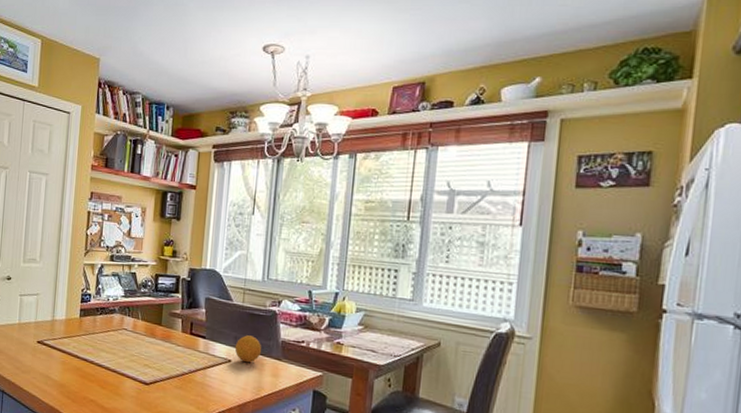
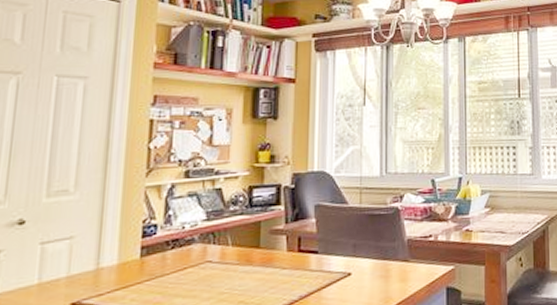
fruit: present [234,335,262,363] -> none [354,240,386,272]

